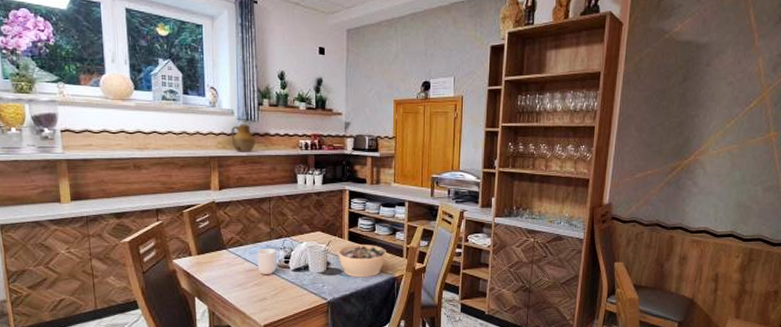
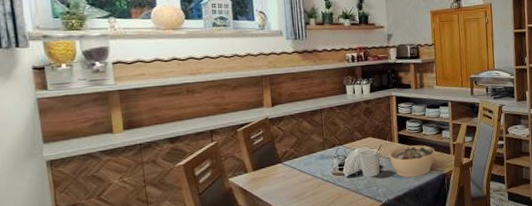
jug: present [231,124,256,152] -> none [280,43,305,69]
cup: present [257,249,276,275] -> none [312,158,331,184]

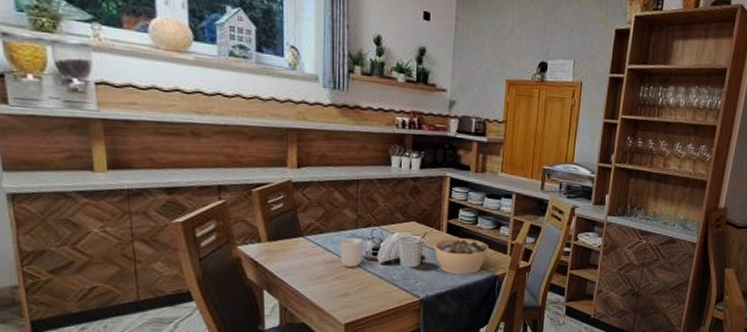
cup: none [312,158,331,184] -> present [340,238,363,268]

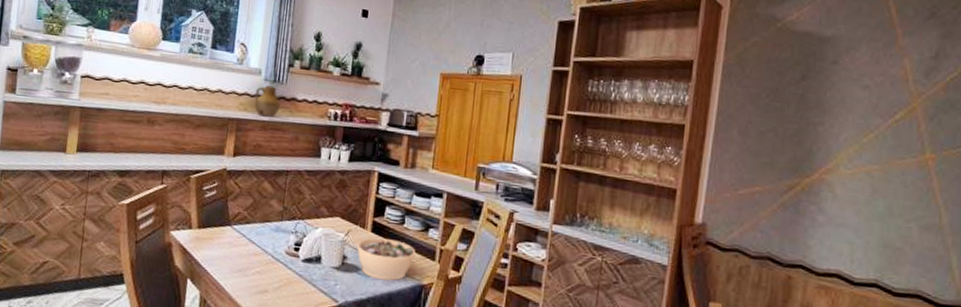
jug: none [314,92,344,127] -> present [255,85,281,117]
cup: present [340,238,363,268] -> none [262,230,286,263]

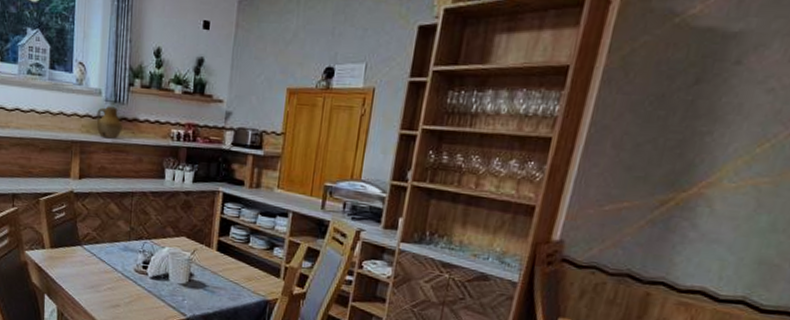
salad: present [357,237,415,282] -> none [203,256,260,297]

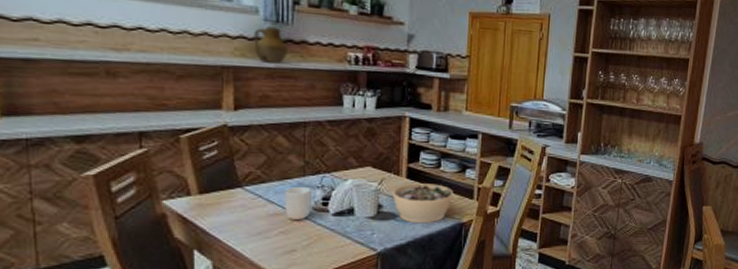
cup: none [113,249,135,280] -> present [285,187,311,221]
salad: none [203,256,260,297] -> present [393,183,453,224]

